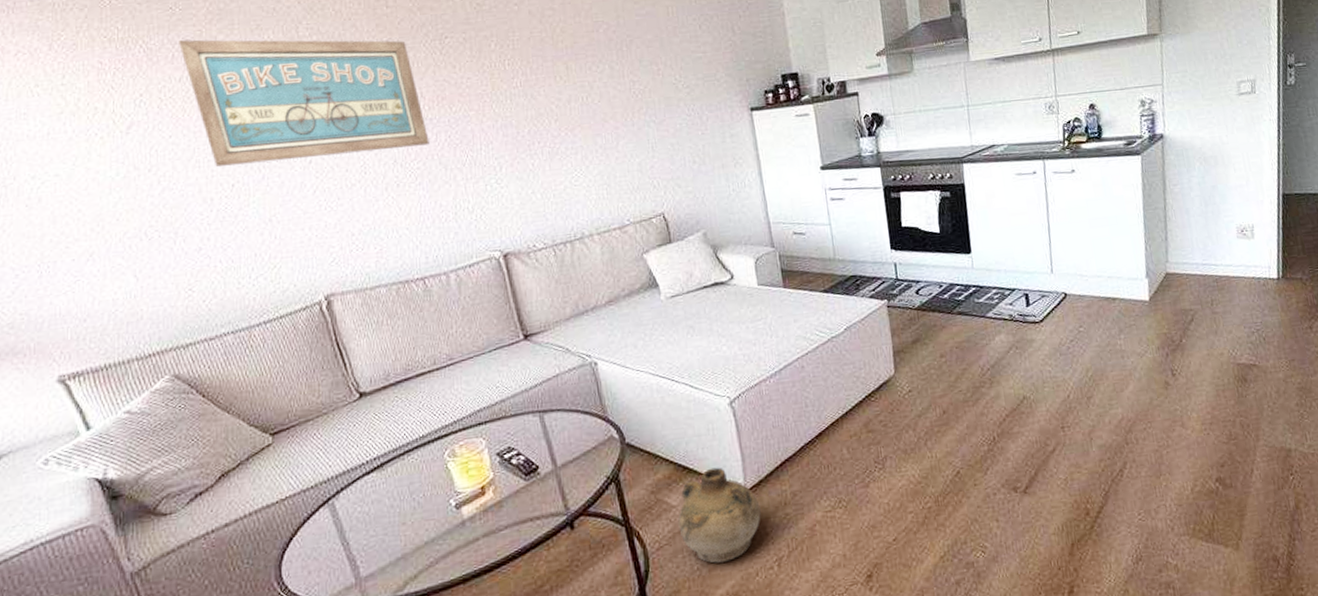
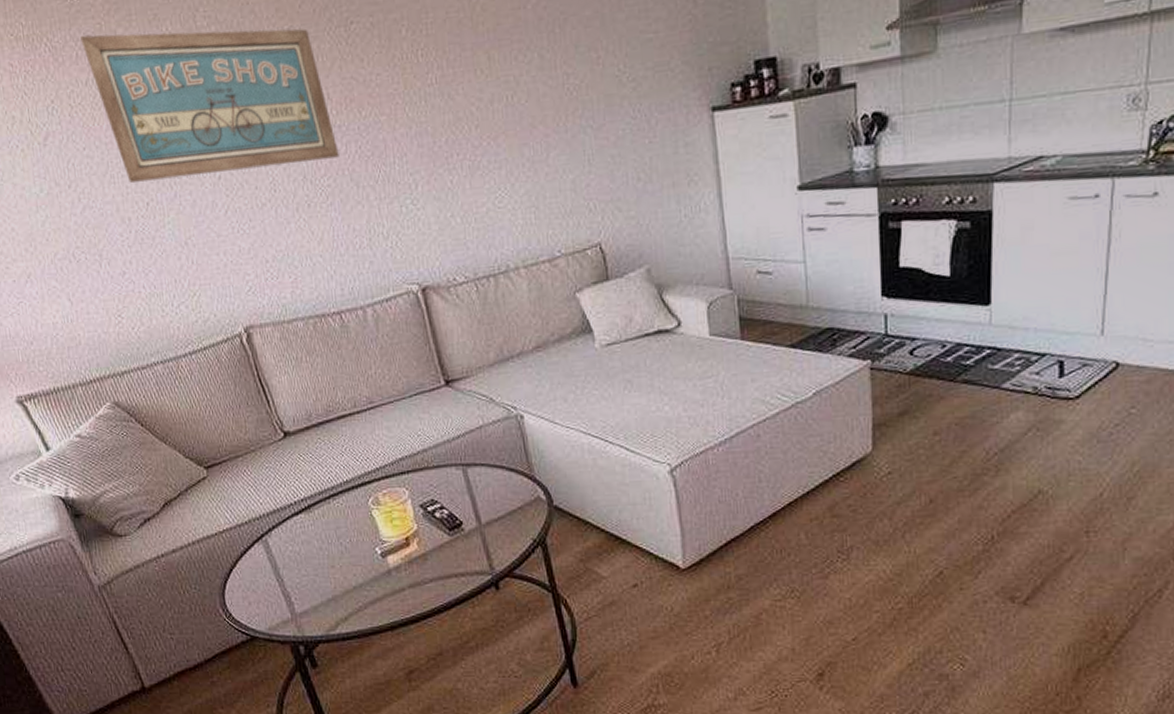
ceramic jug: present [678,467,761,563] -> none [608,540,700,641]

